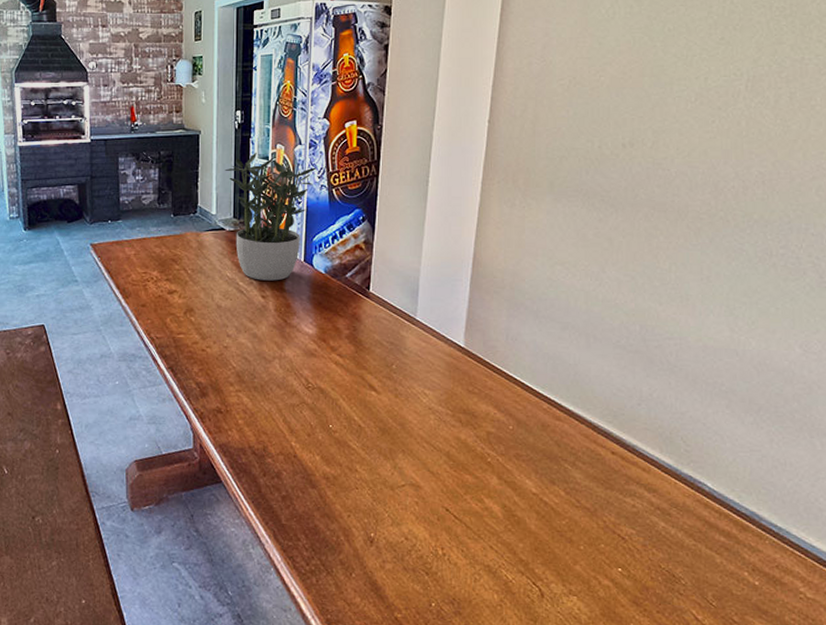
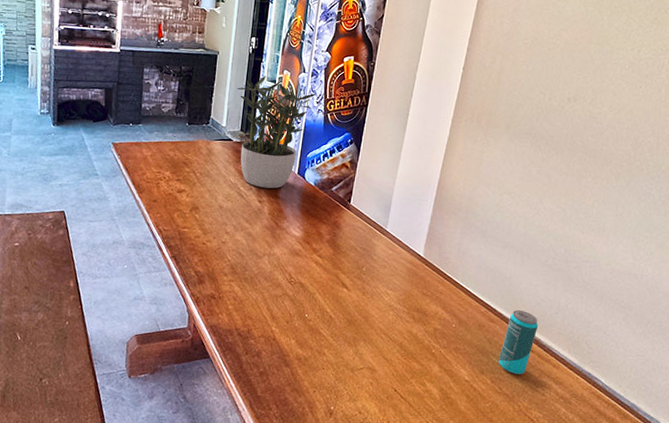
beverage can: none [571,404,618,483] -> present [498,310,539,375]

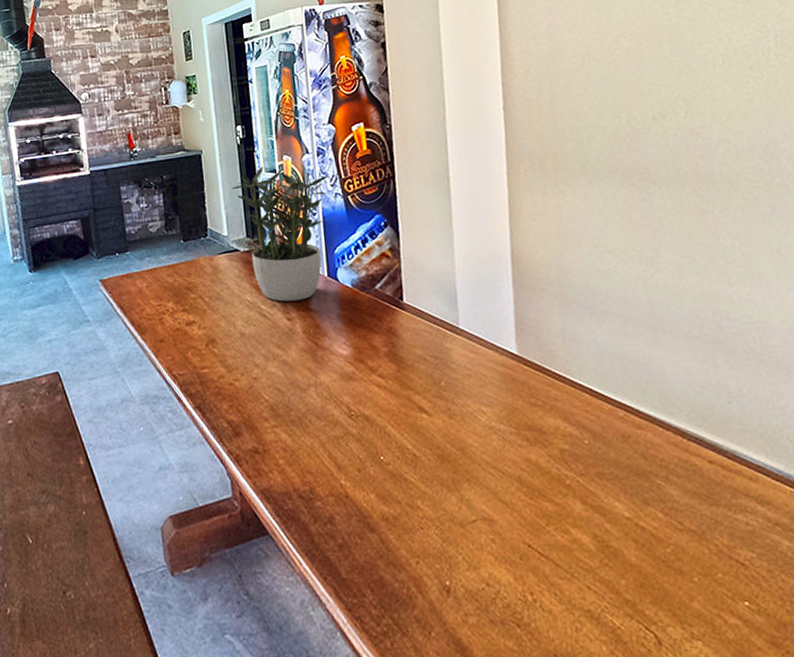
beverage can: present [498,310,539,375] -> none [662,406,711,499]

